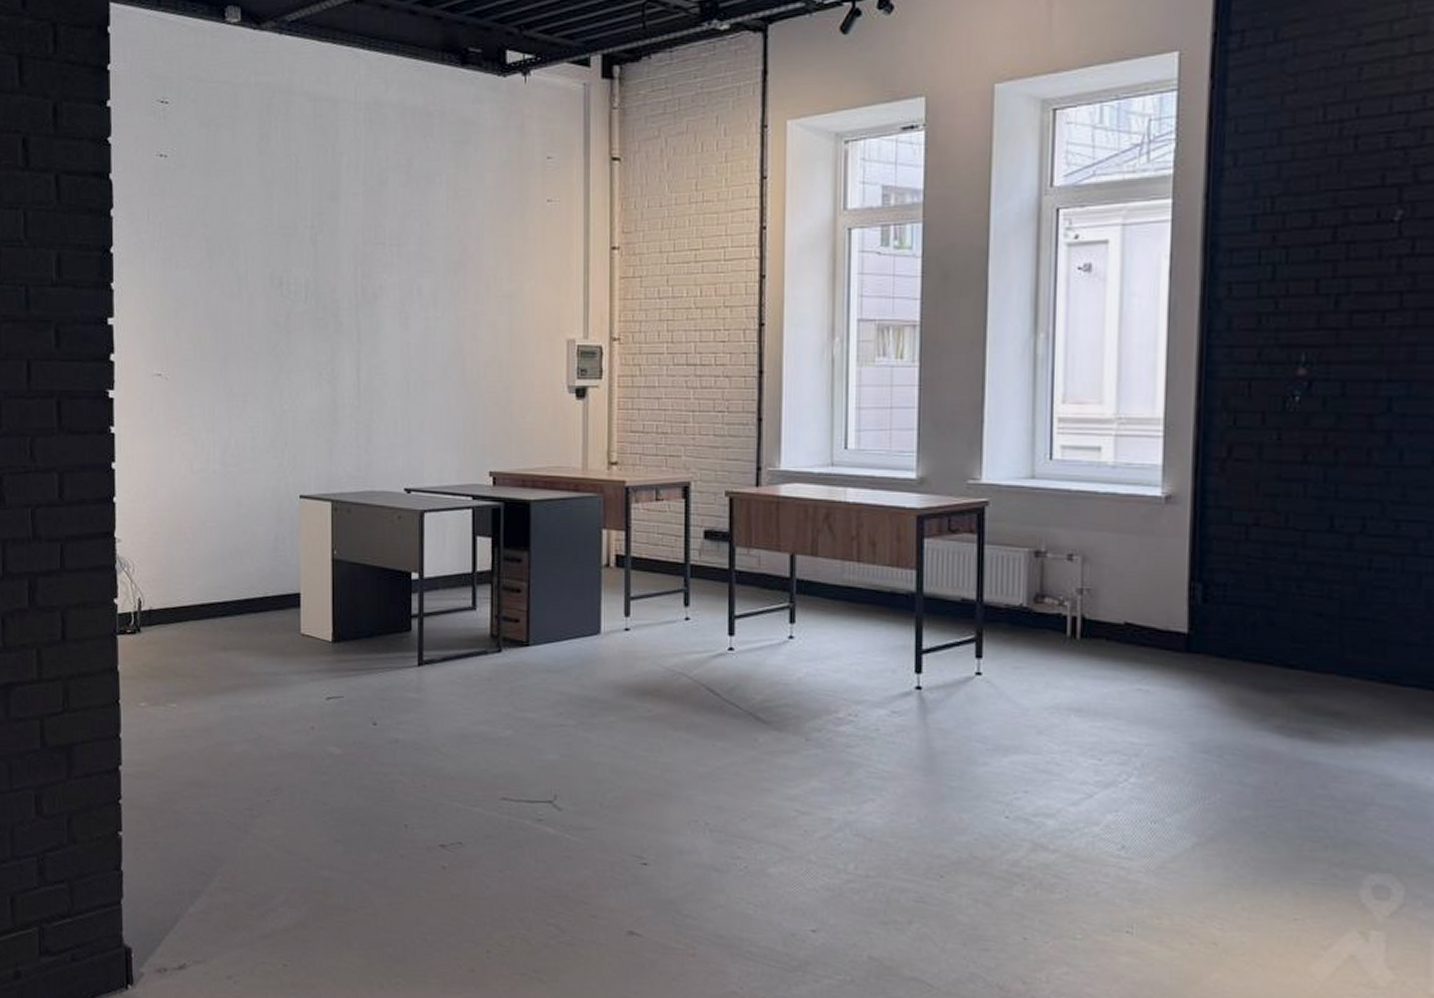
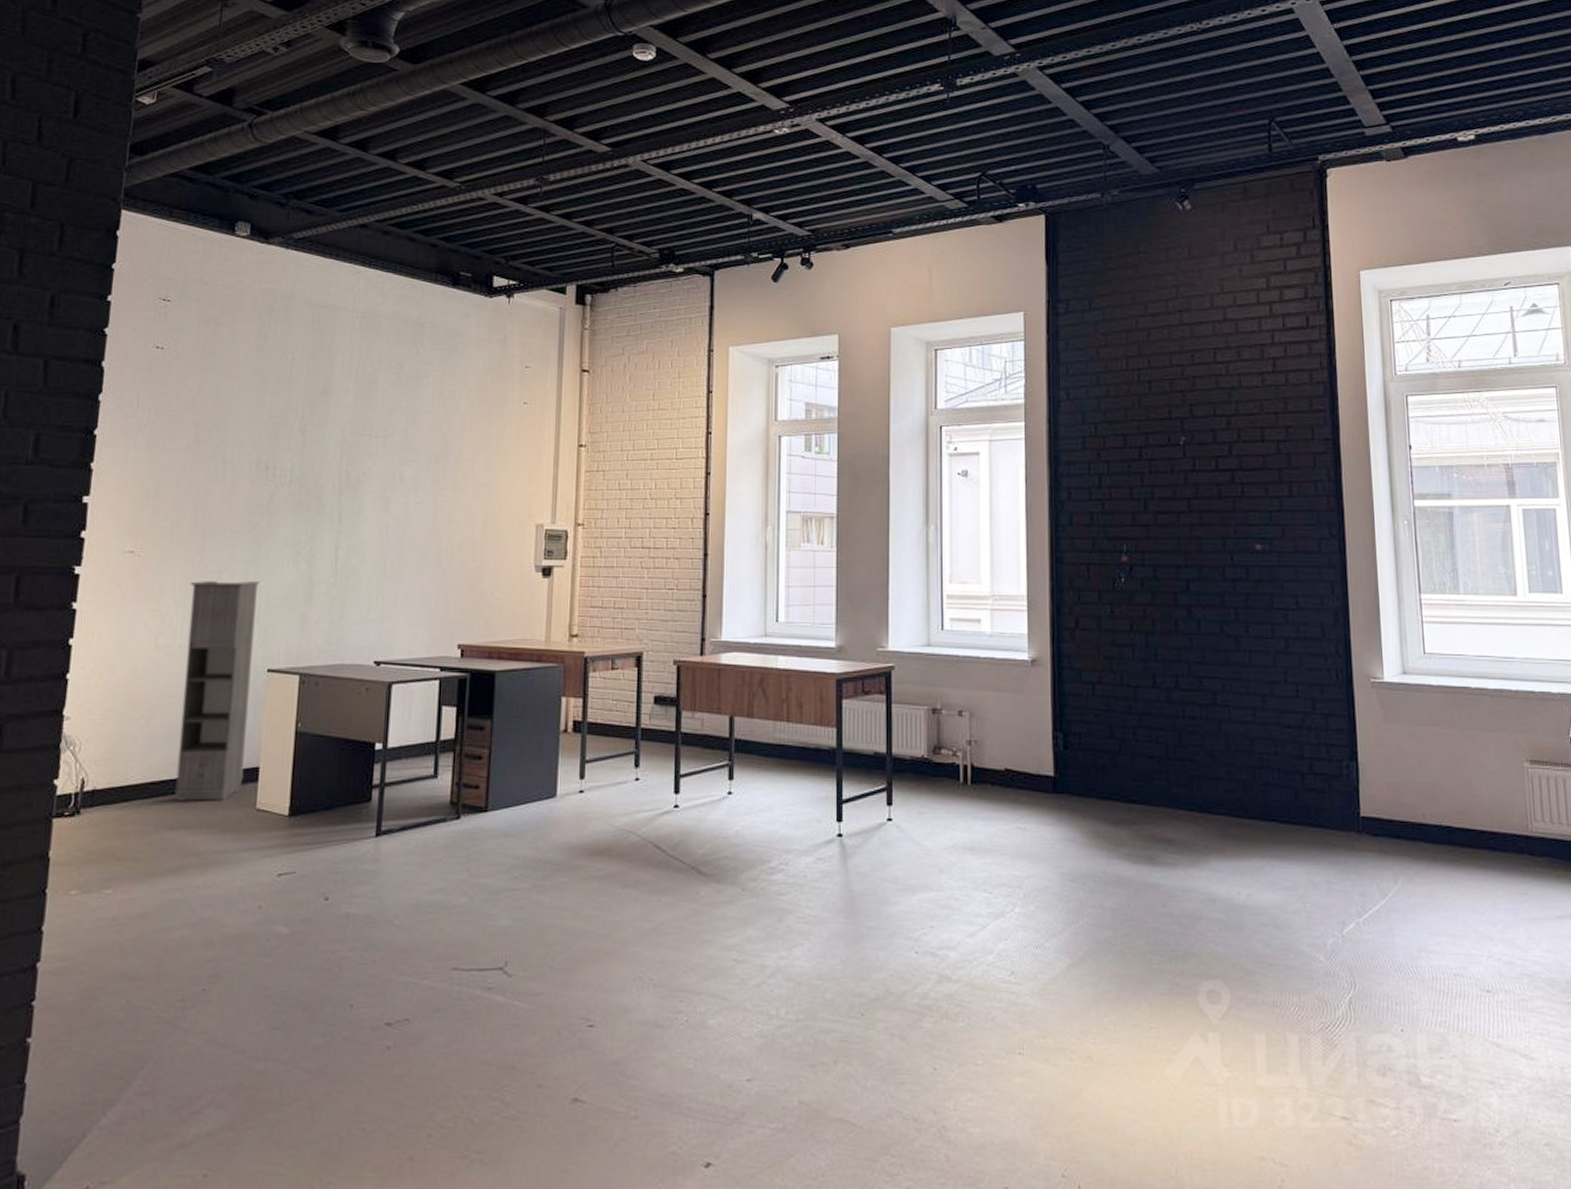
storage cabinet: none [217,404,285,625] -> present [174,581,261,801]

